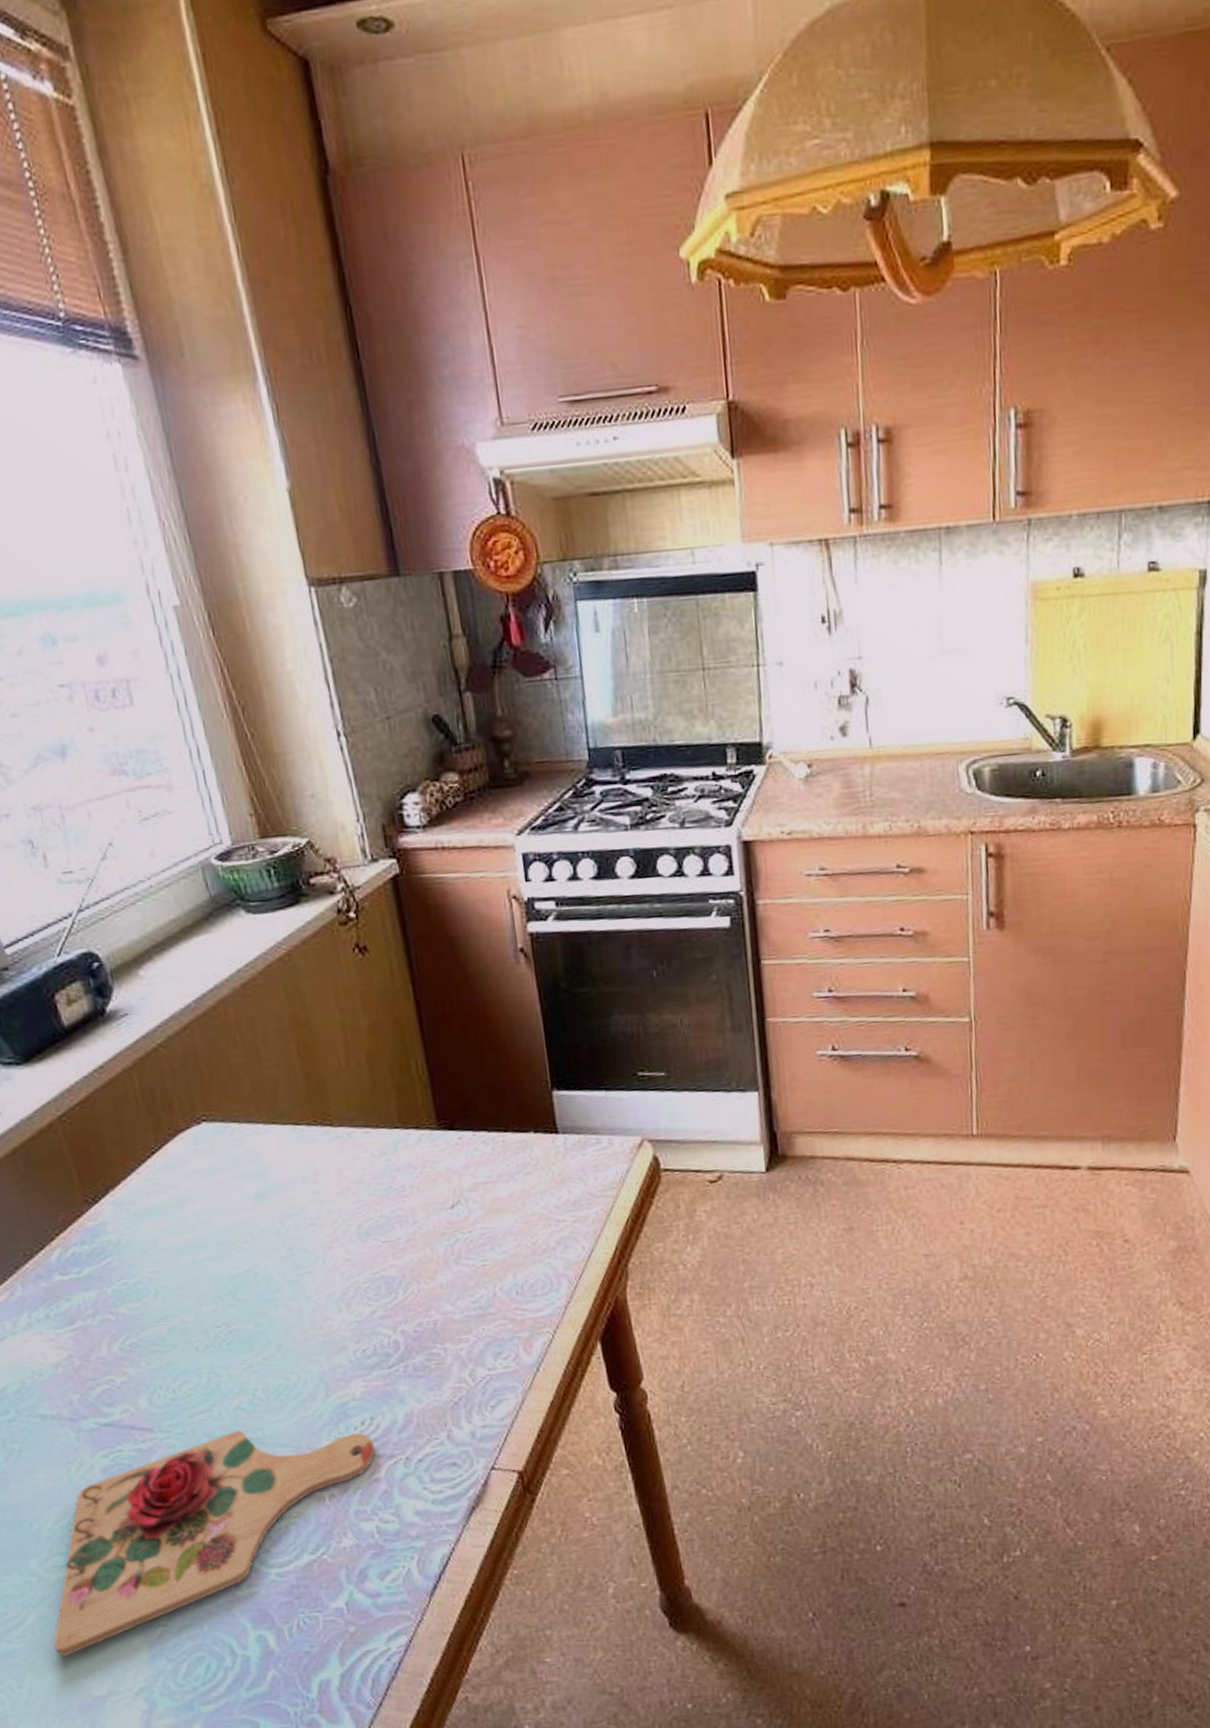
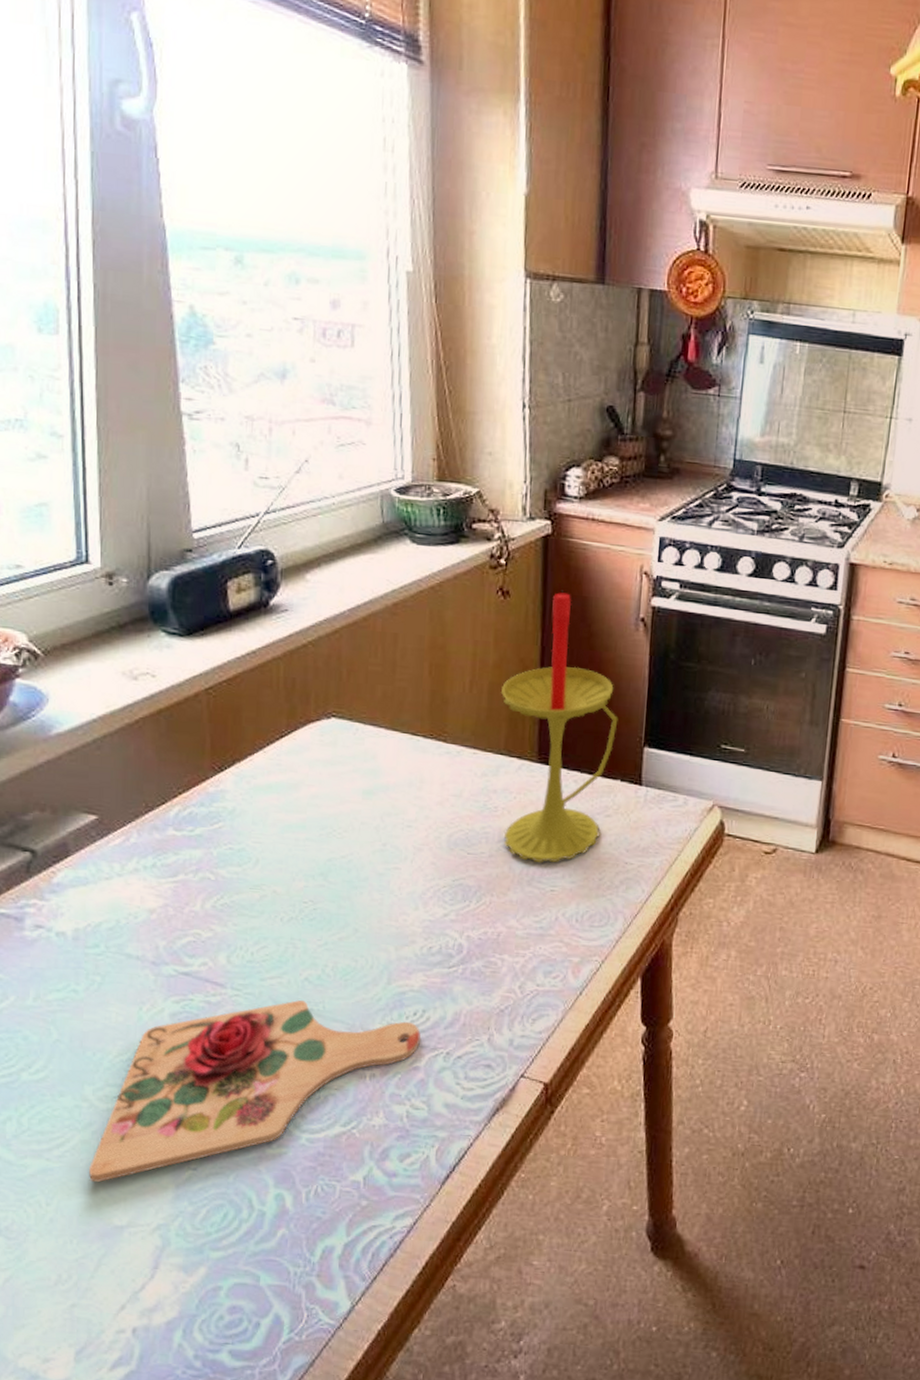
candle: none [380,934,524,1239] -> present [500,590,618,863]

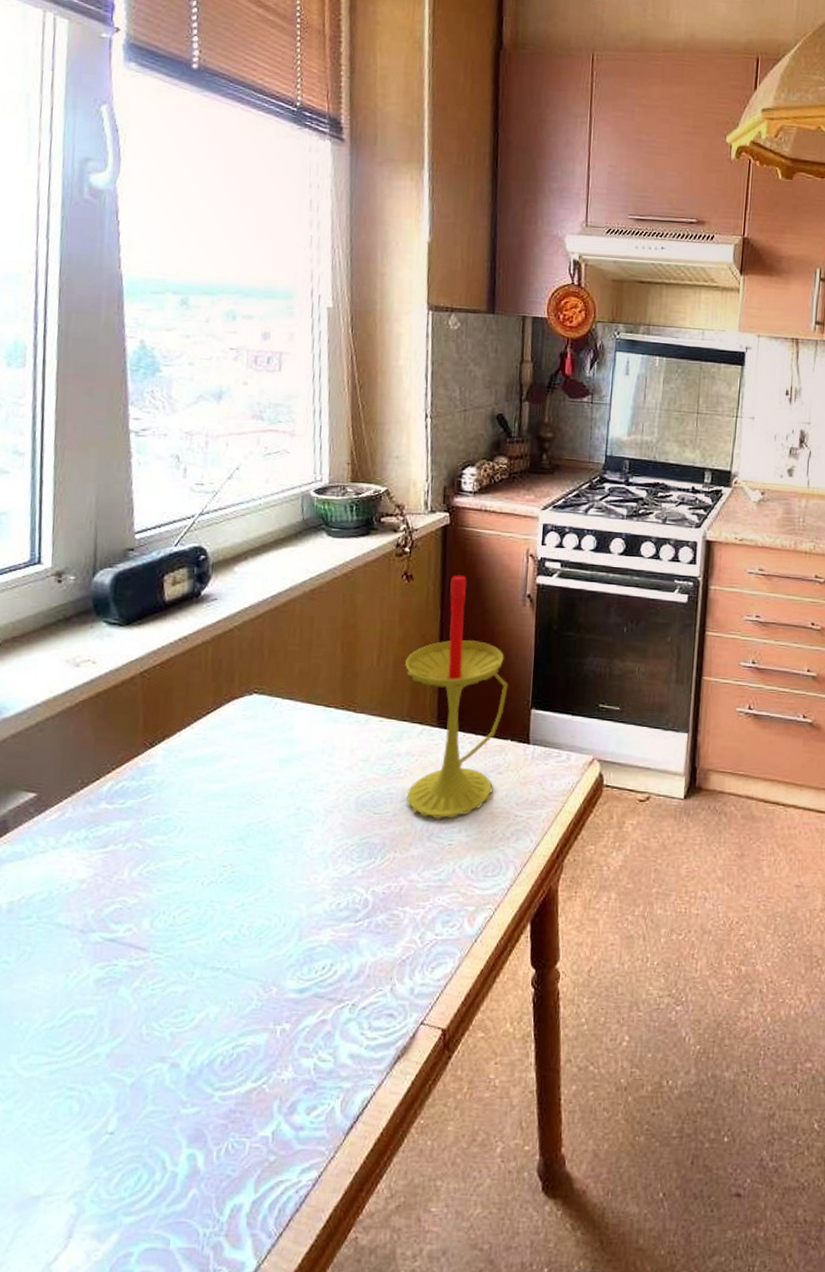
cutting board: present [88,999,421,1183] -> none [9,959,328,1153]

